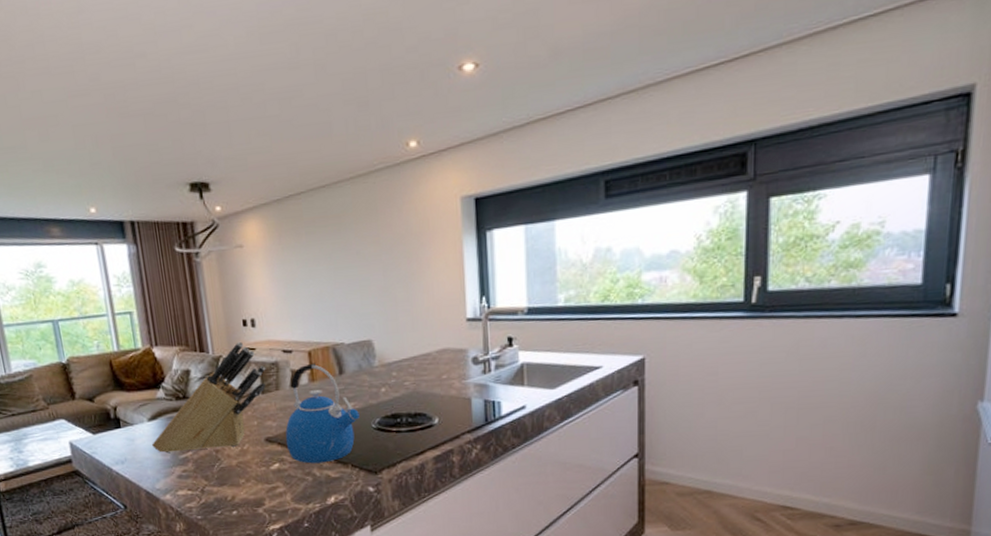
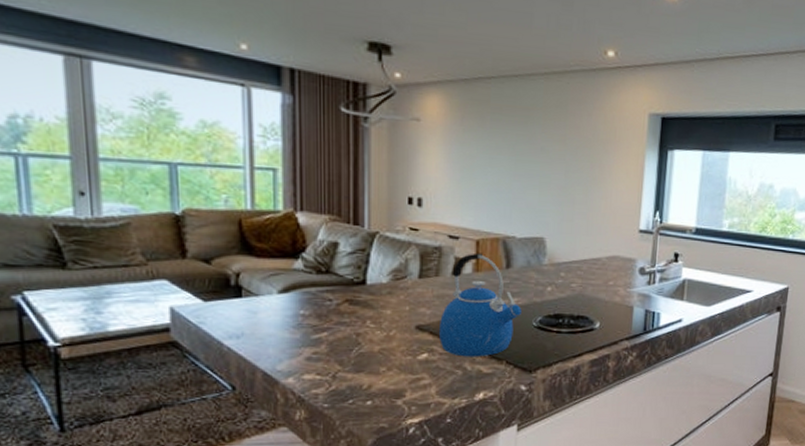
knife block: present [152,341,266,453] -> none [279,219,428,331]

